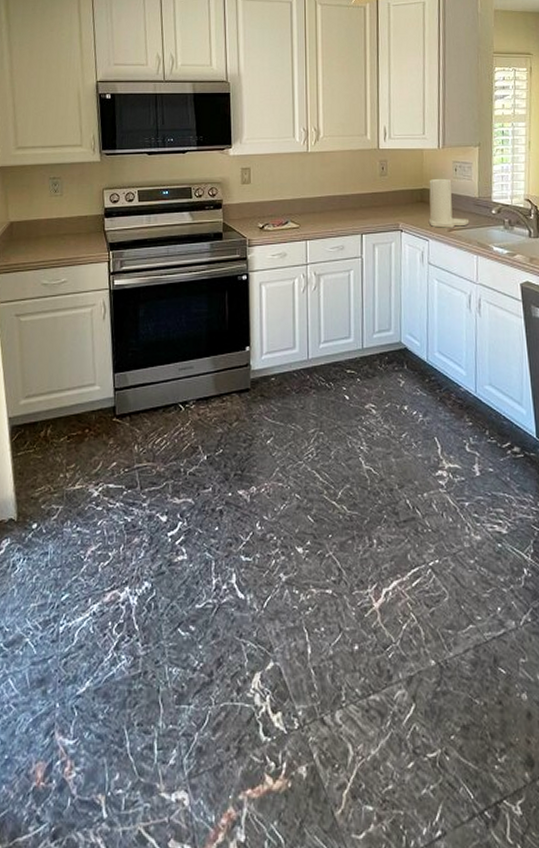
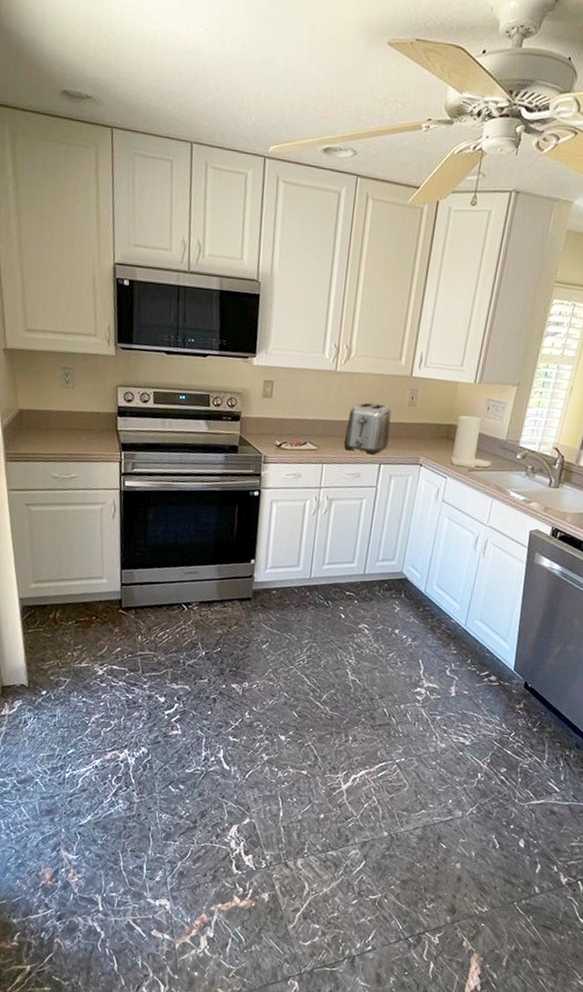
toaster: none [324,177,367,226] -> present [343,402,392,455]

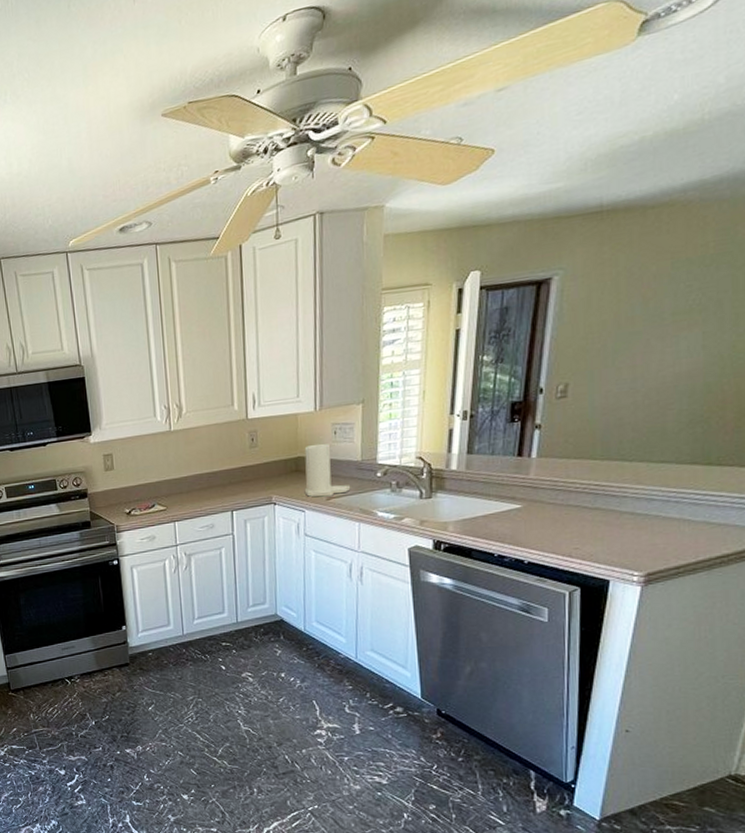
toaster: present [343,402,392,455] -> none [191,452,237,504]

